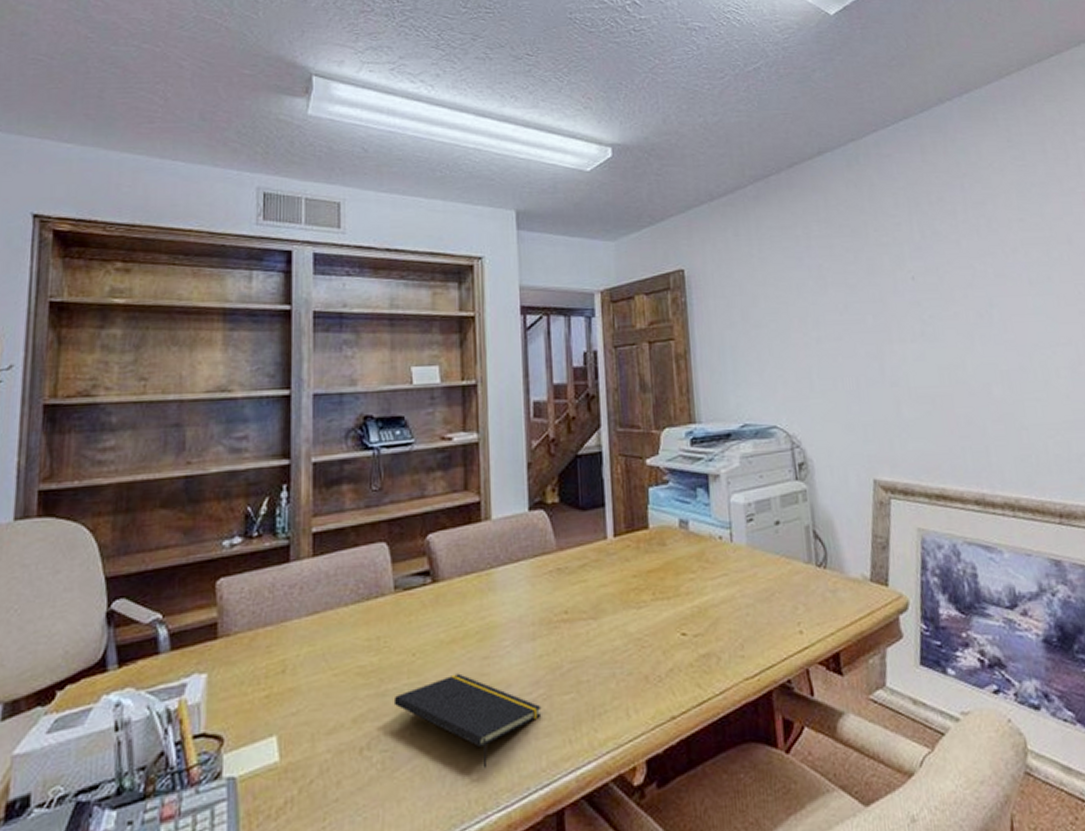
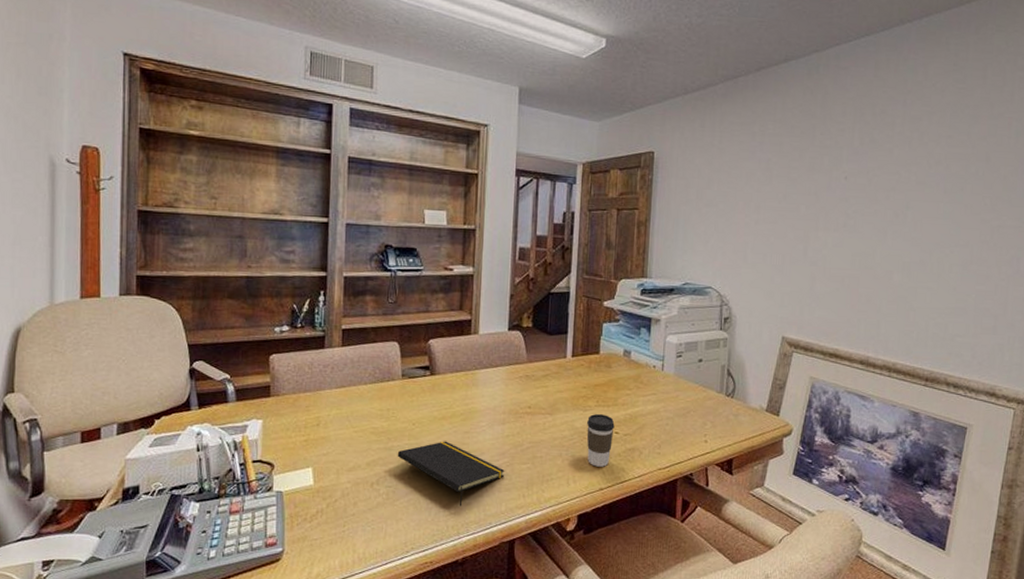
coffee cup: none [643,610,680,686] -> present [587,414,615,467]

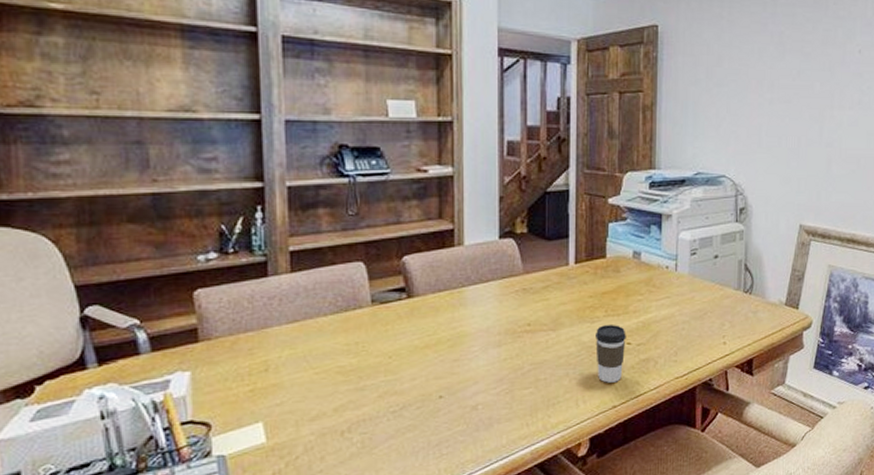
notepad: present [397,441,505,507] -> none [371,372,504,446]

